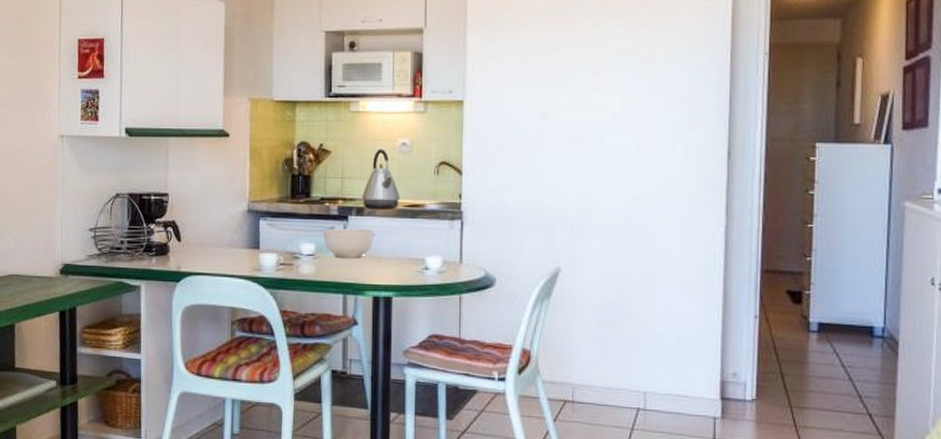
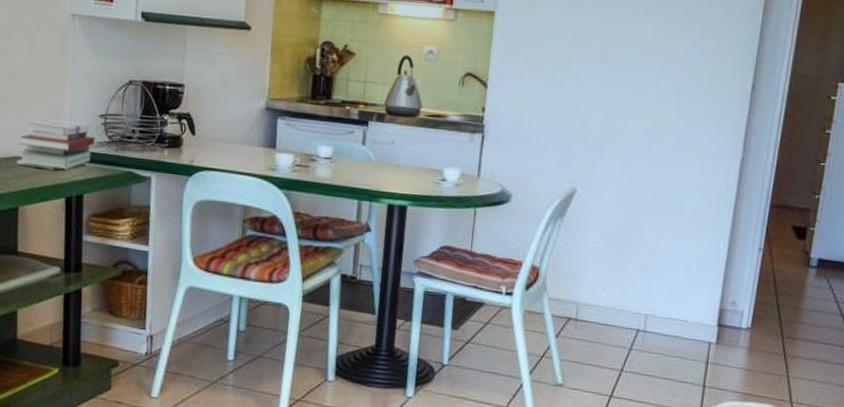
books: none [12,235,86,285] -> present [17,118,95,170]
bowl: present [323,229,374,259] -> none [341,133,394,166]

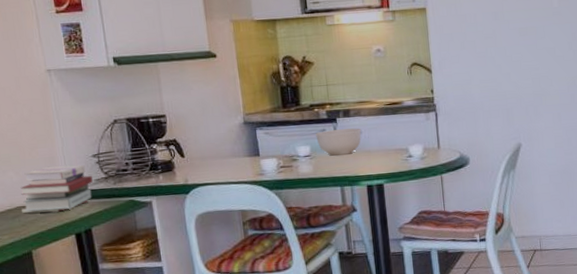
bowl: none [341,133,394,166] -> present [316,128,362,157]
kettle: present [383,54,423,119] -> none [346,56,381,111]

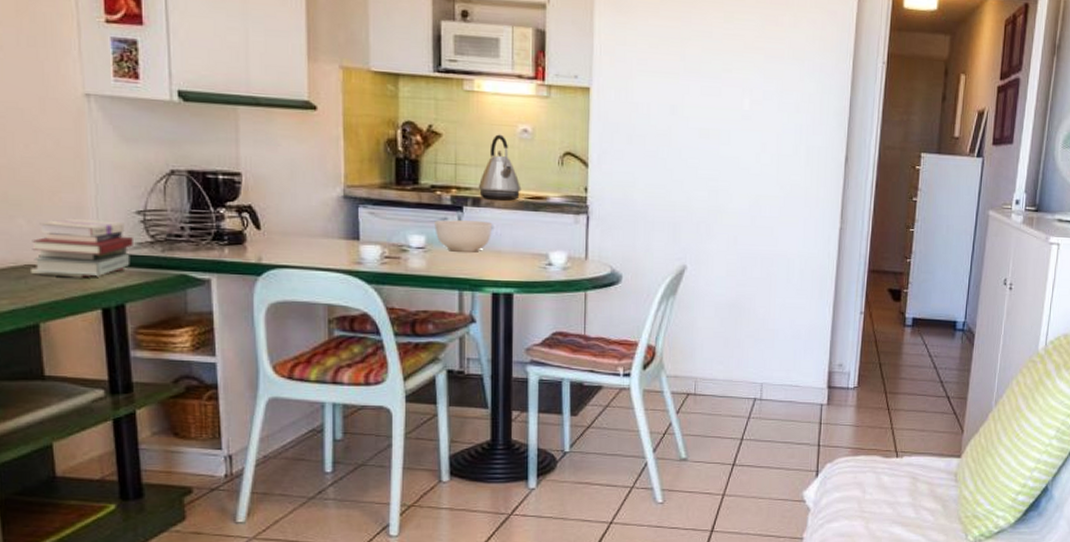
kettle: none [346,56,381,111] -> present [478,134,522,202]

